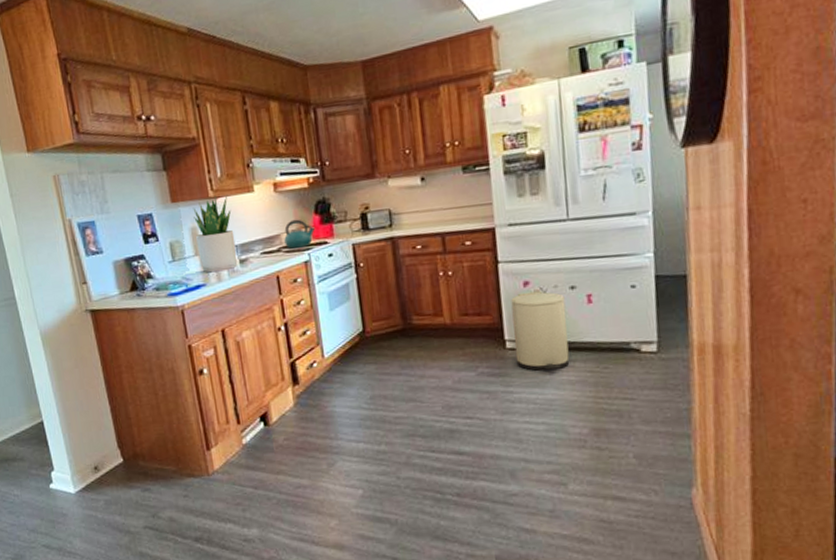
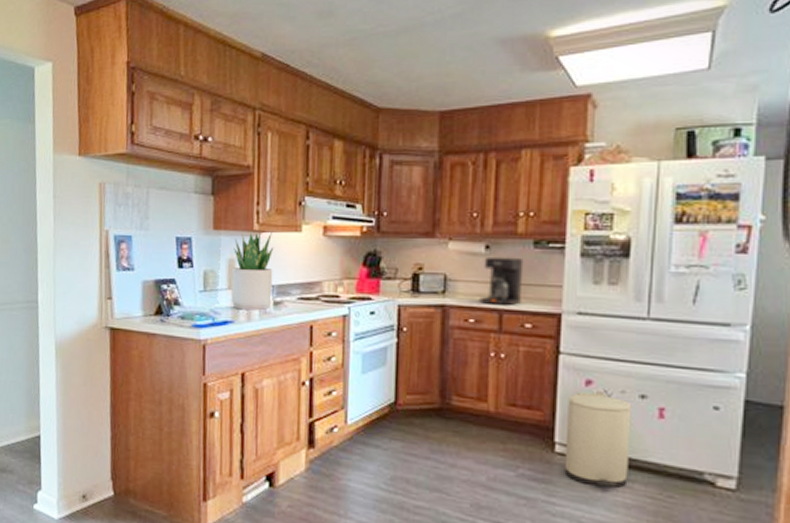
kettle: present [283,219,316,249] -> none [323,268,361,300]
coffee maker: none [421,183,460,230] -> present [479,256,524,306]

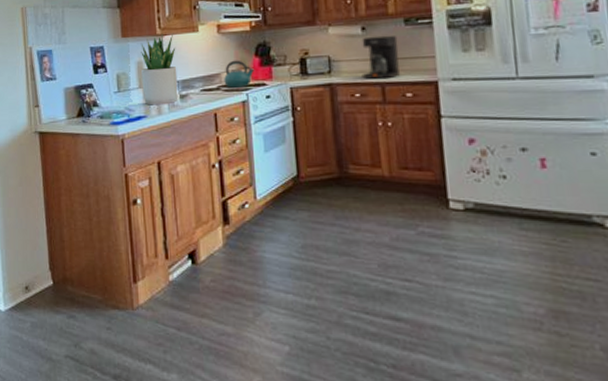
kettle: none [323,268,361,300] -> present [223,60,255,88]
pedal bin: present [564,392,632,488] -> none [455,150,522,238]

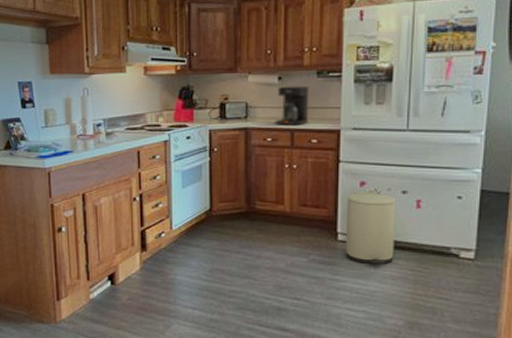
planter: present [140,33,178,106] -> none [69,72,104,141]
kettle: present [223,60,255,88] -> none [147,101,178,128]
pedal bin: none [455,150,522,238] -> present [345,191,396,265]

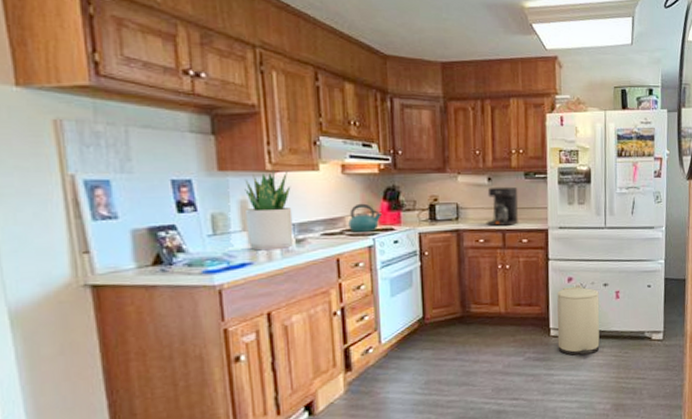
planter: none [69,72,104,141] -> present [244,169,294,251]
kettle: none [147,101,178,128] -> present [347,203,383,232]

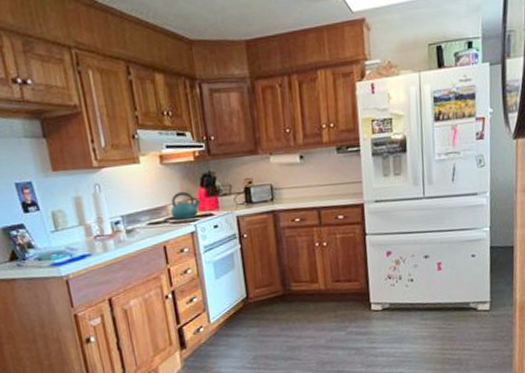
planter: present [244,169,294,251] -> none [75,165,123,243]
coffee maker: present [486,186,519,227] -> none [300,162,334,205]
pedal bin: present [557,286,600,356] -> none [376,259,422,329]

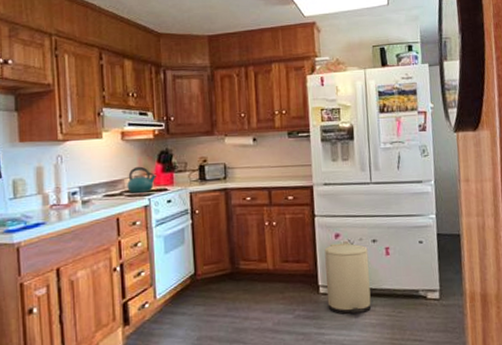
pedal bin: none [376,259,422,329] -> present [324,242,371,315]

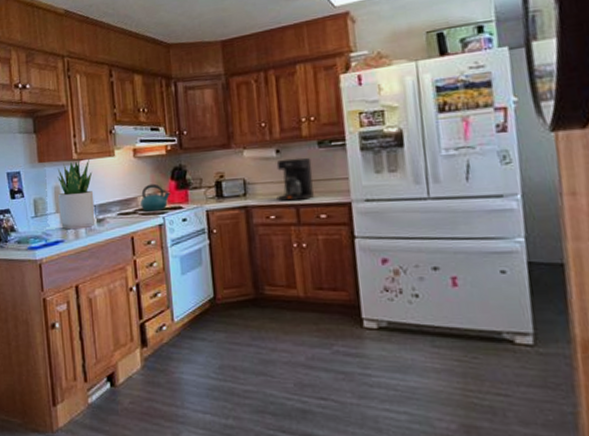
planter: none [40,139,80,212] -> present [57,158,95,230]
coffee maker: none [252,145,284,185] -> present [276,157,315,201]
pedal bin: present [324,242,371,315] -> none [368,269,434,356]

